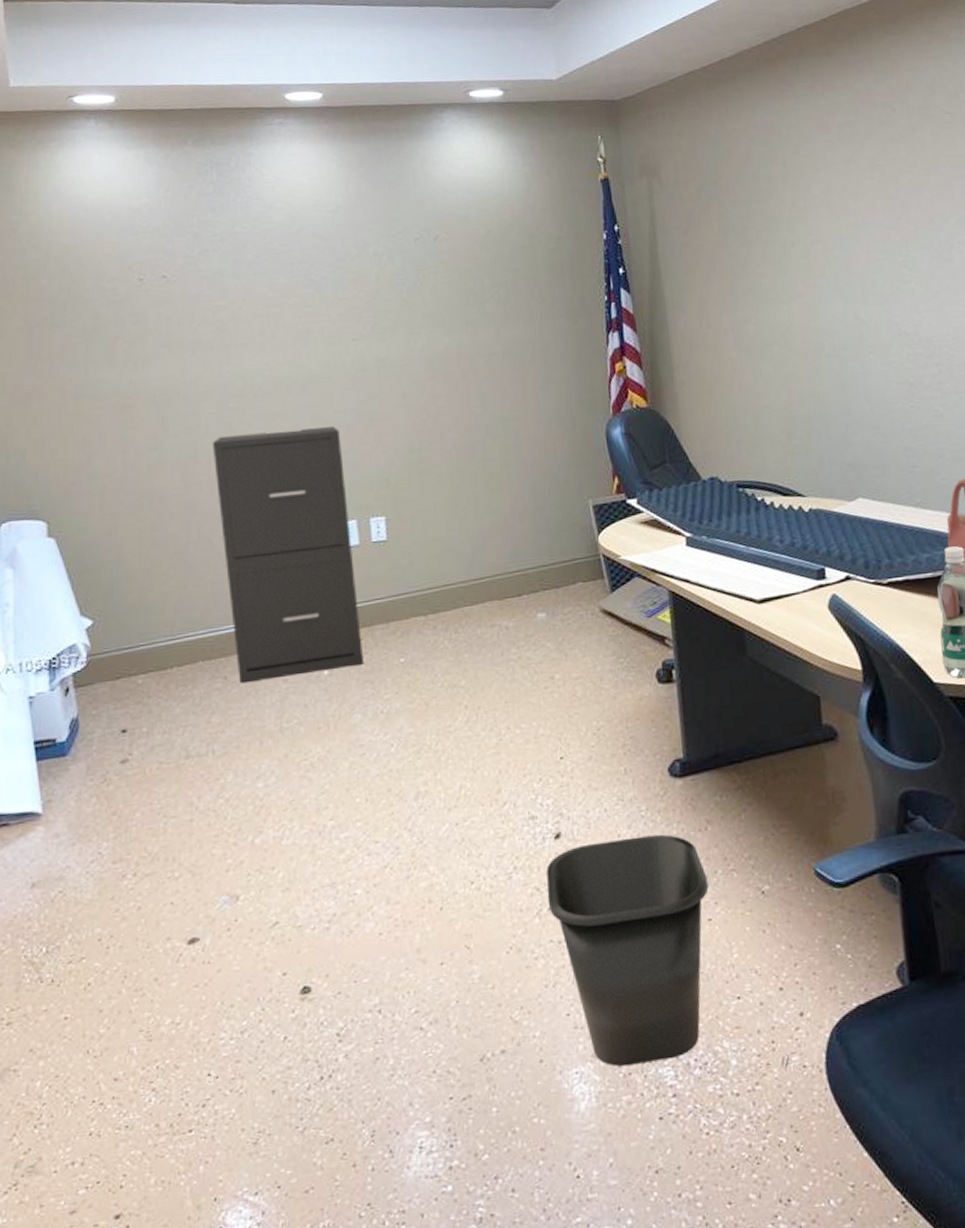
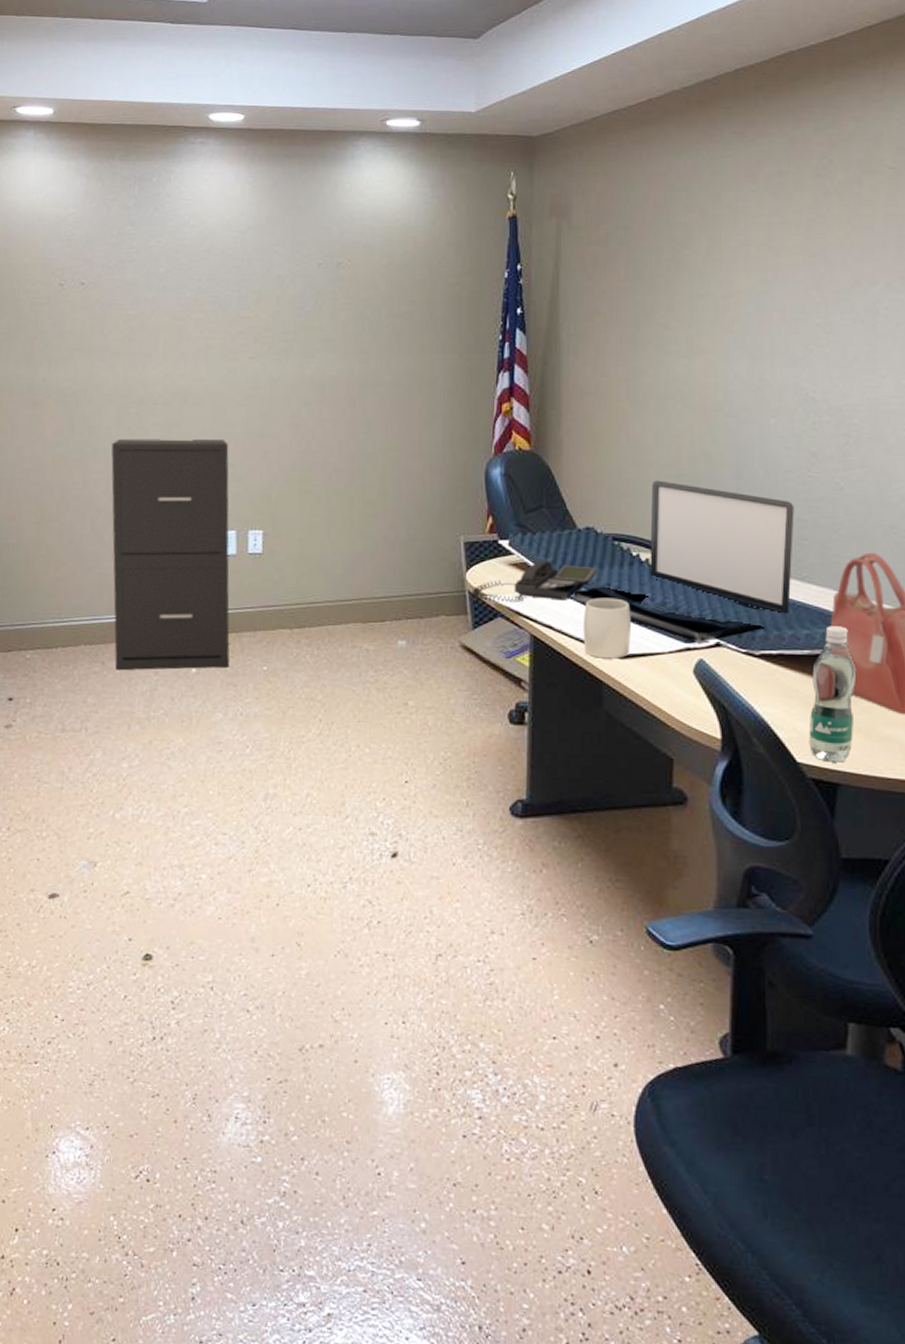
waste bin: present [546,834,709,1067] -> none [378,867,537,1083]
telephone: none [606,514,726,563] -> present [472,560,597,602]
laptop: none [707,424,909,579] -> present [575,480,794,643]
mug: none [717,544,766,606] -> present [583,597,631,659]

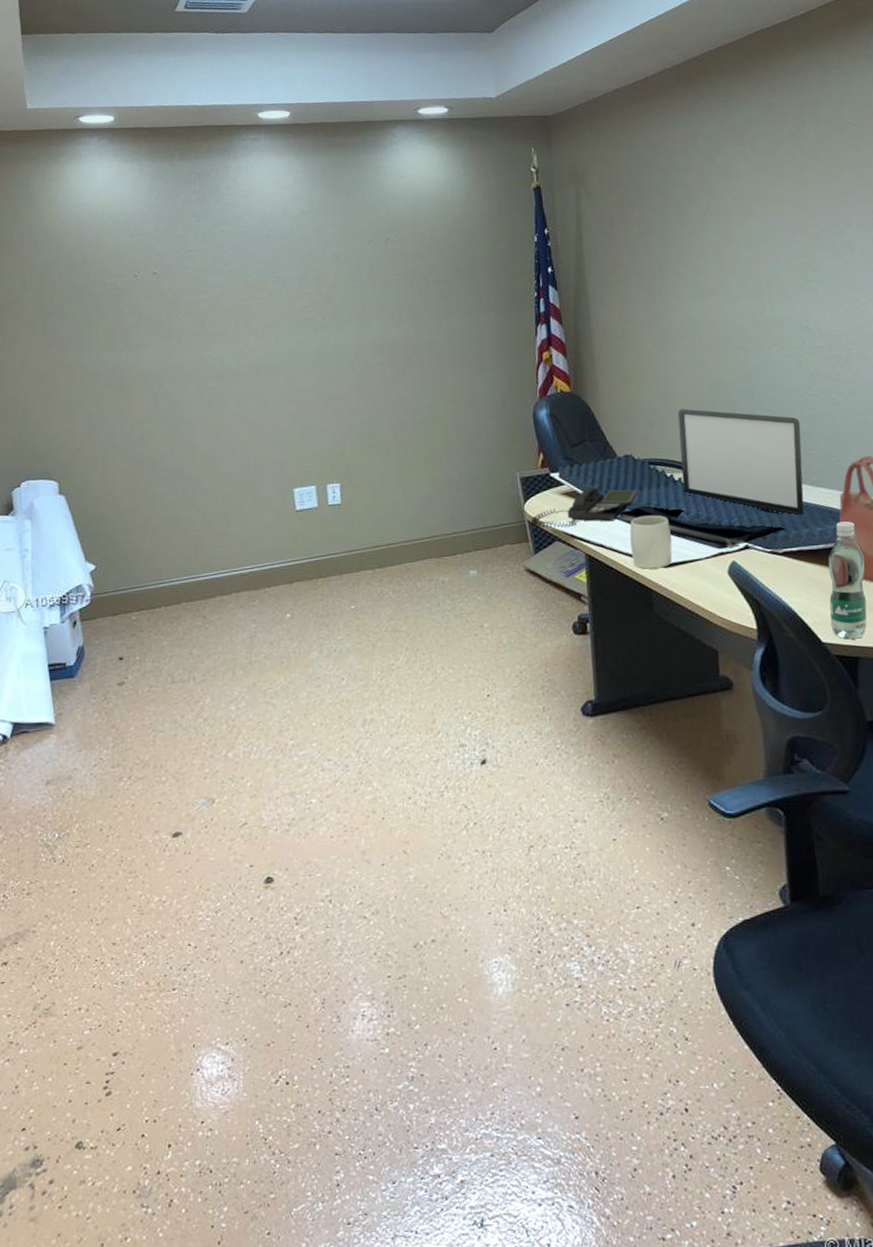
filing cabinet: present [111,438,230,671] -> none [194,404,320,623]

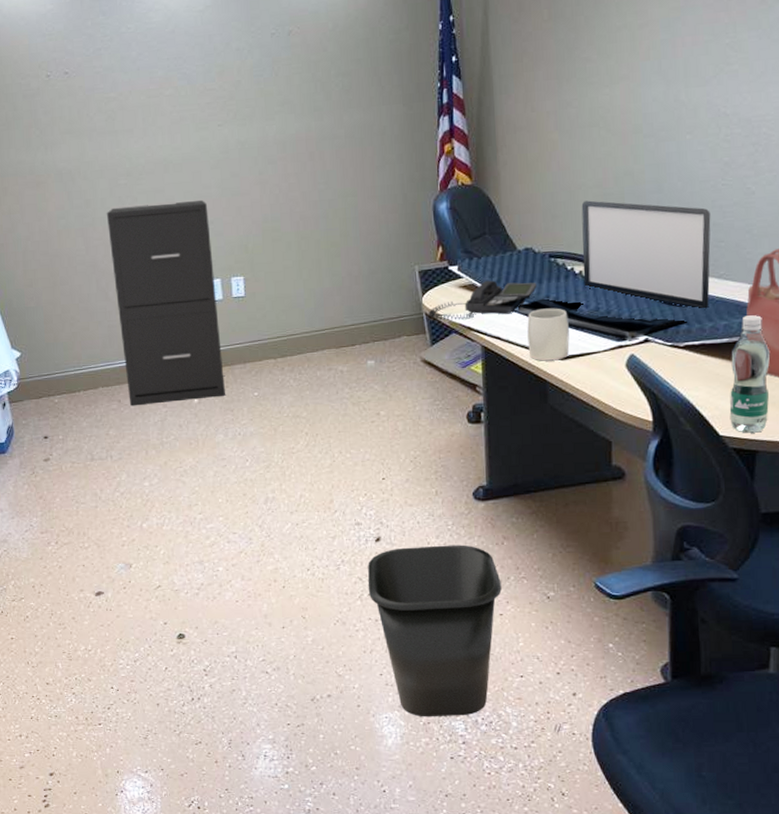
filing cabinet: none [194,404,320,623] -> present [106,199,225,406]
waste bin: none [473,764,614,960] -> present [367,544,502,717]

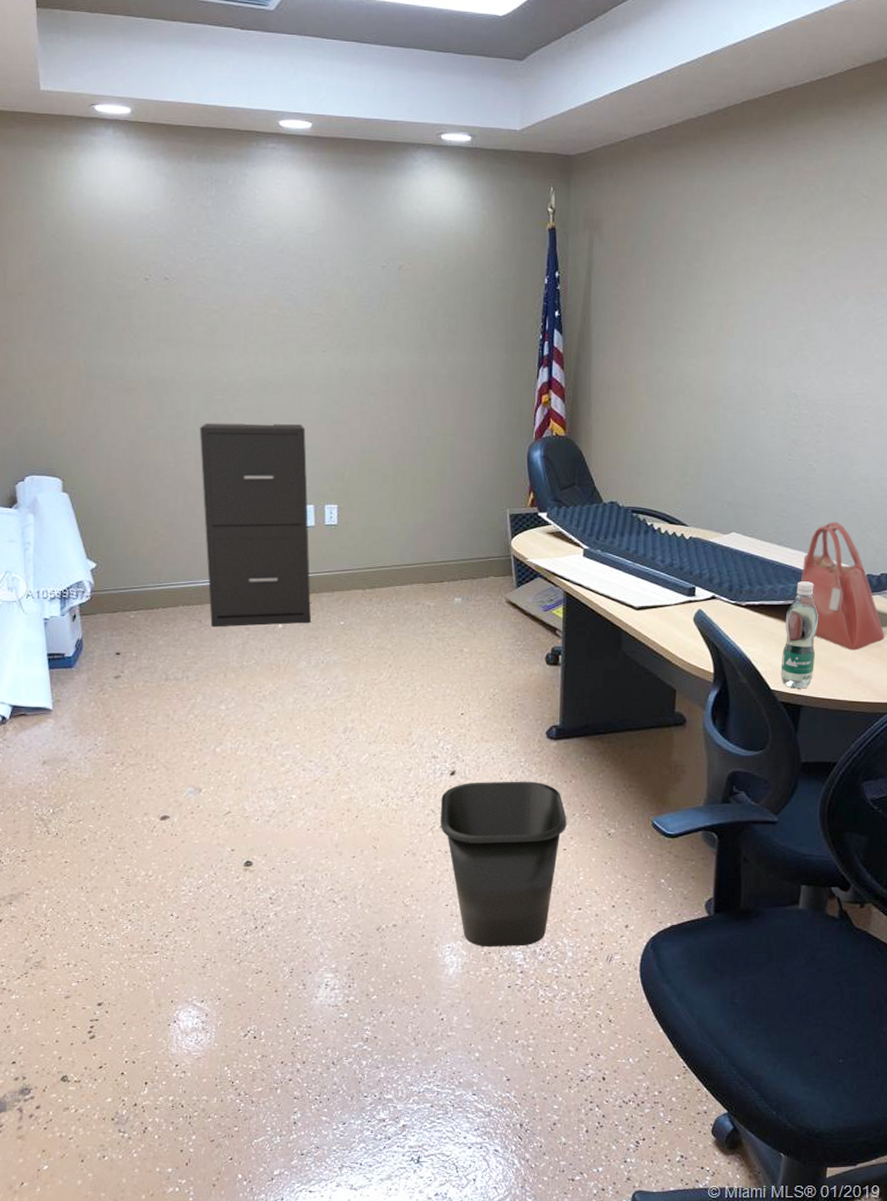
telephone: present [428,280,537,321] -> none [516,529,619,565]
laptop: present [518,200,711,340] -> none [600,462,777,596]
mug: present [527,308,570,361] -> none [607,560,645,610]

